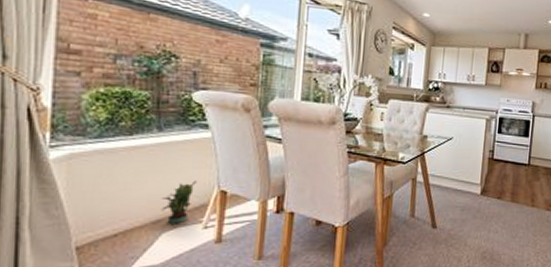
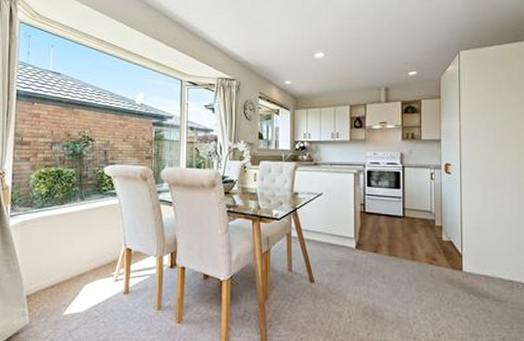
potted plant: present [161,180,198,224] -> none [84,240,110,277]

